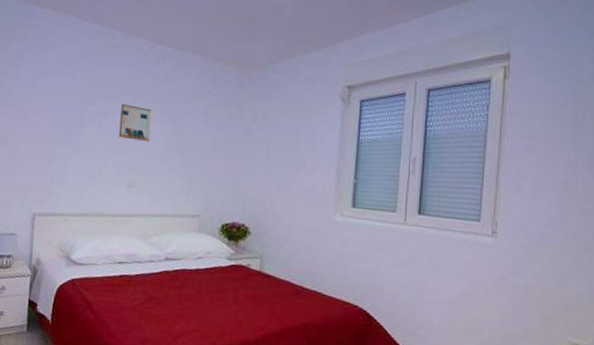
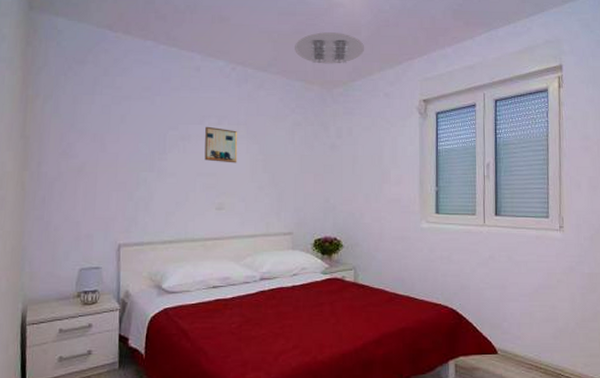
ceiling light: none [215,12,289,45] -> present [295,32,365,64]

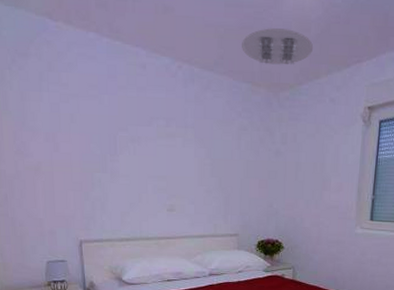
wall art: present [204,126,238,163] -> none [154,128,186,167]

